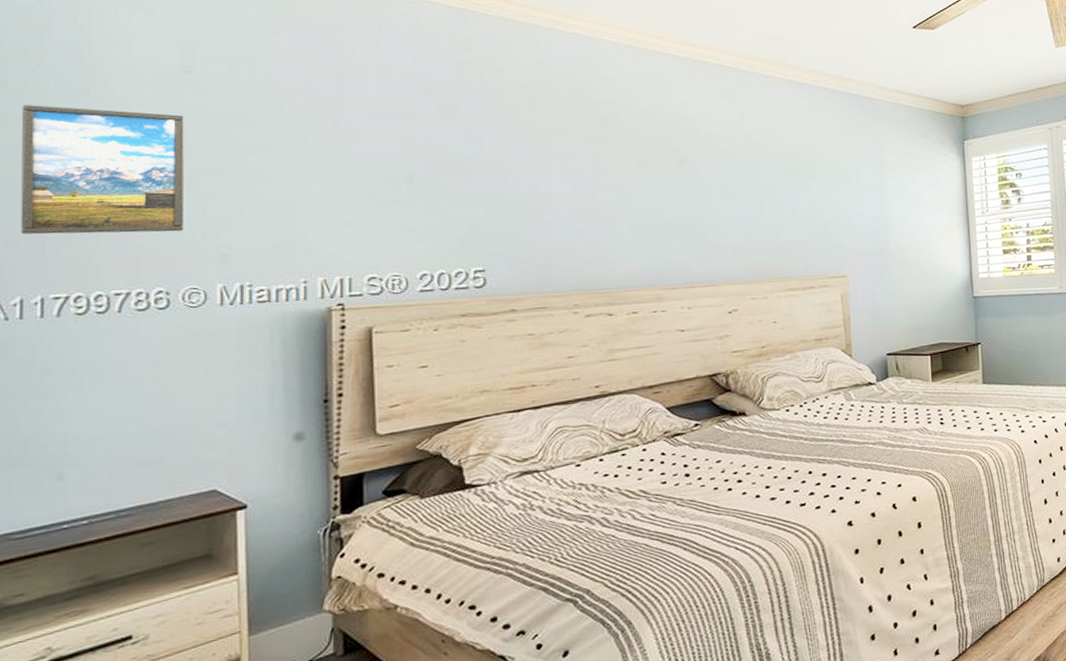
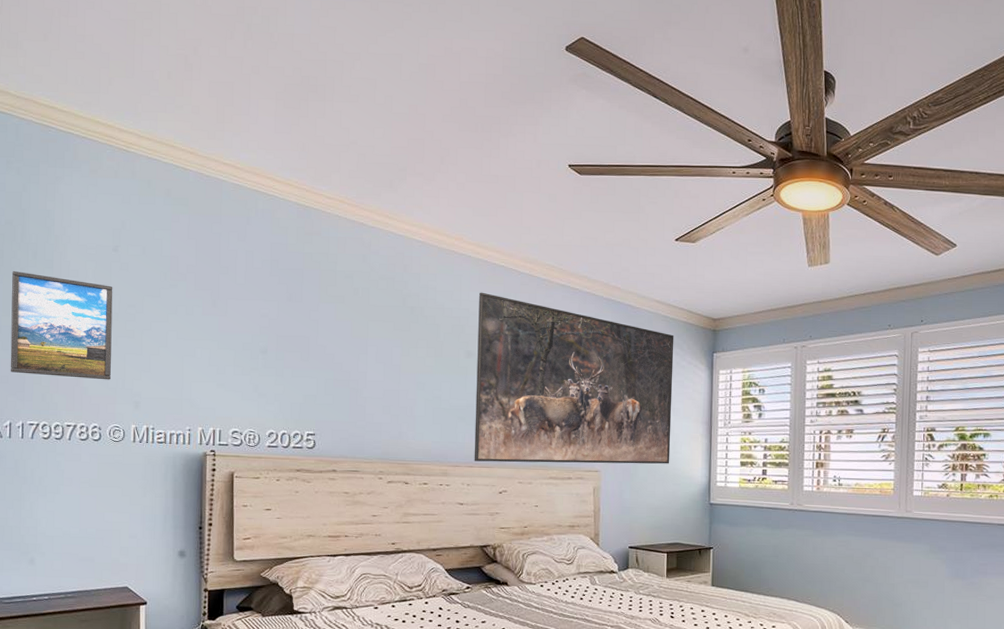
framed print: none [689,93,926,281] -> present [474,292,674,464]

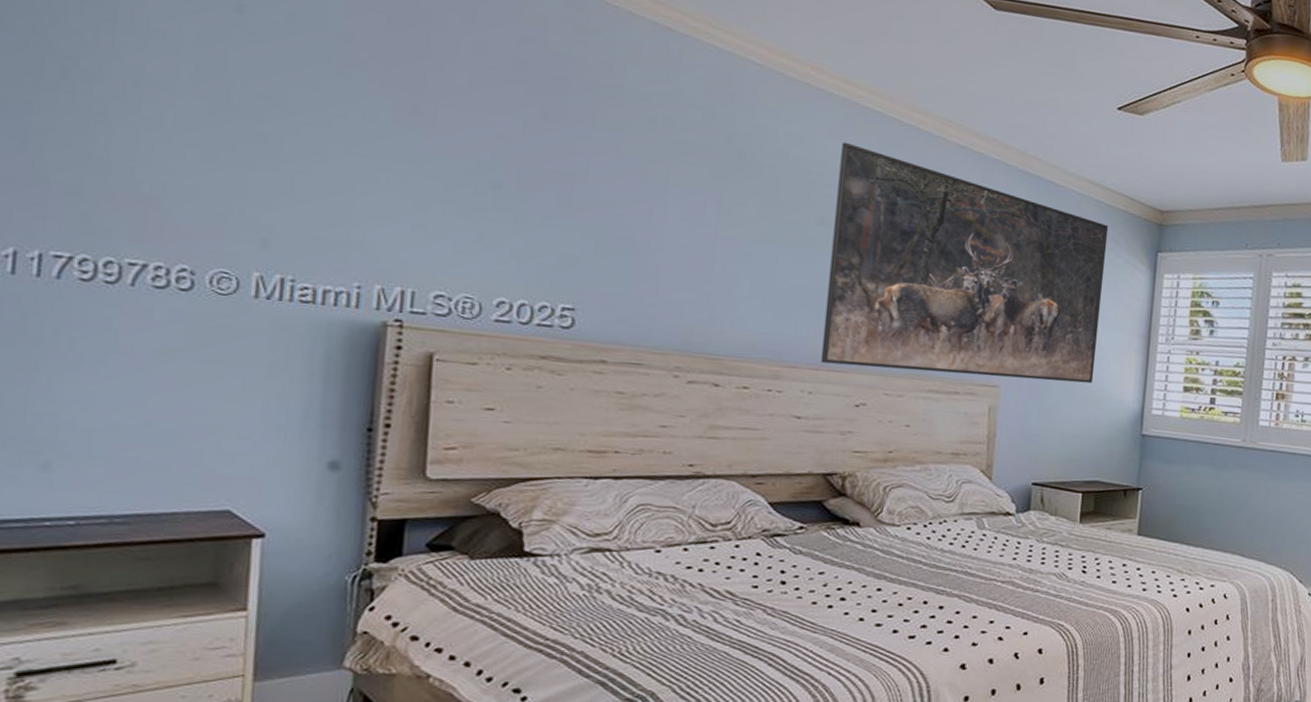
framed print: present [10,271,113,380] -> none [19,17,231,203]

